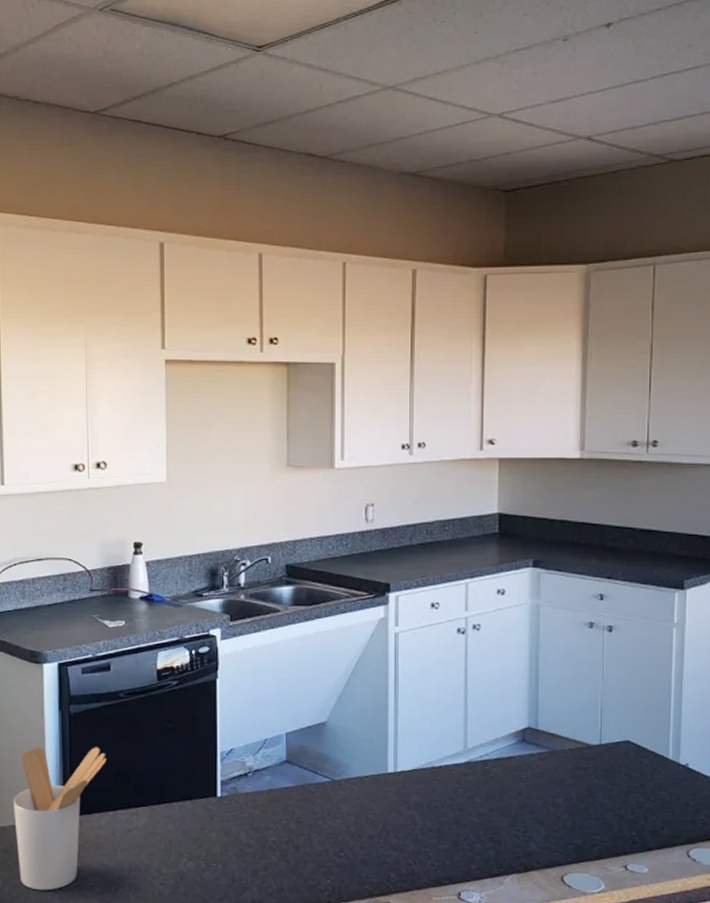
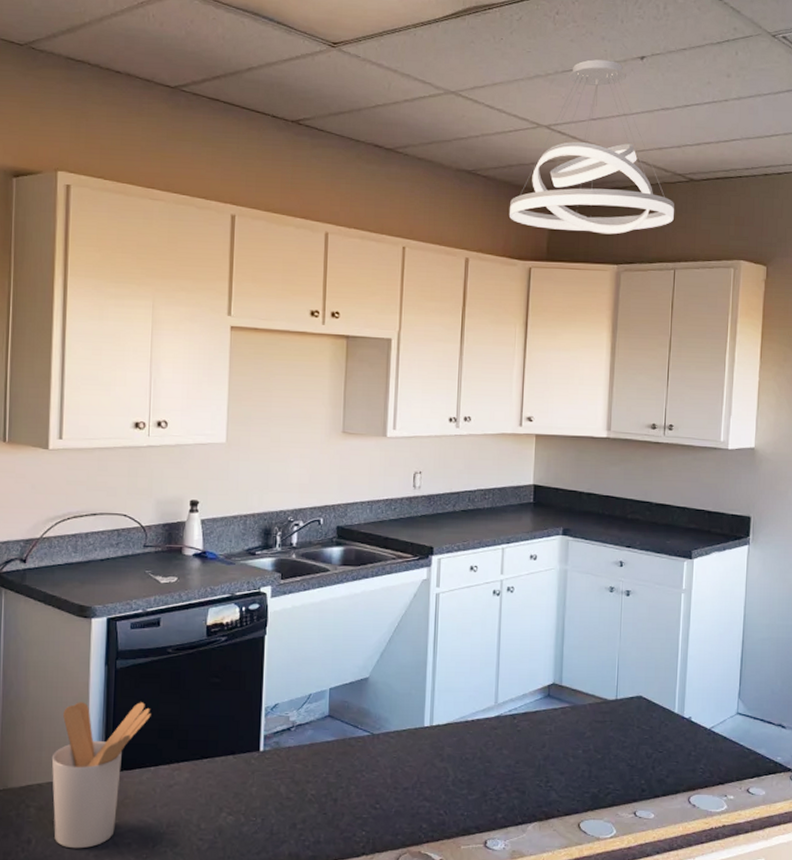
pendant light: none [460,32,652,231] -> present [510,59,674,235]

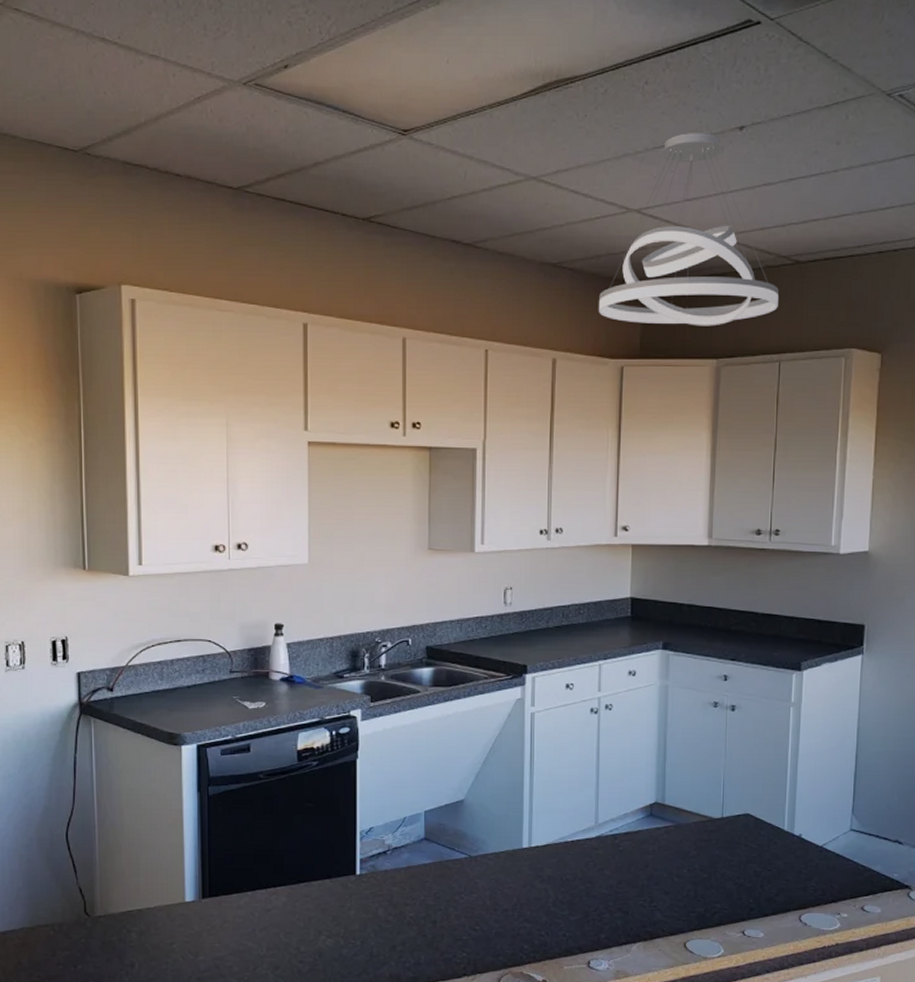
utensil holder: present [51,702,151,849] -> none [149,828,246,972]

